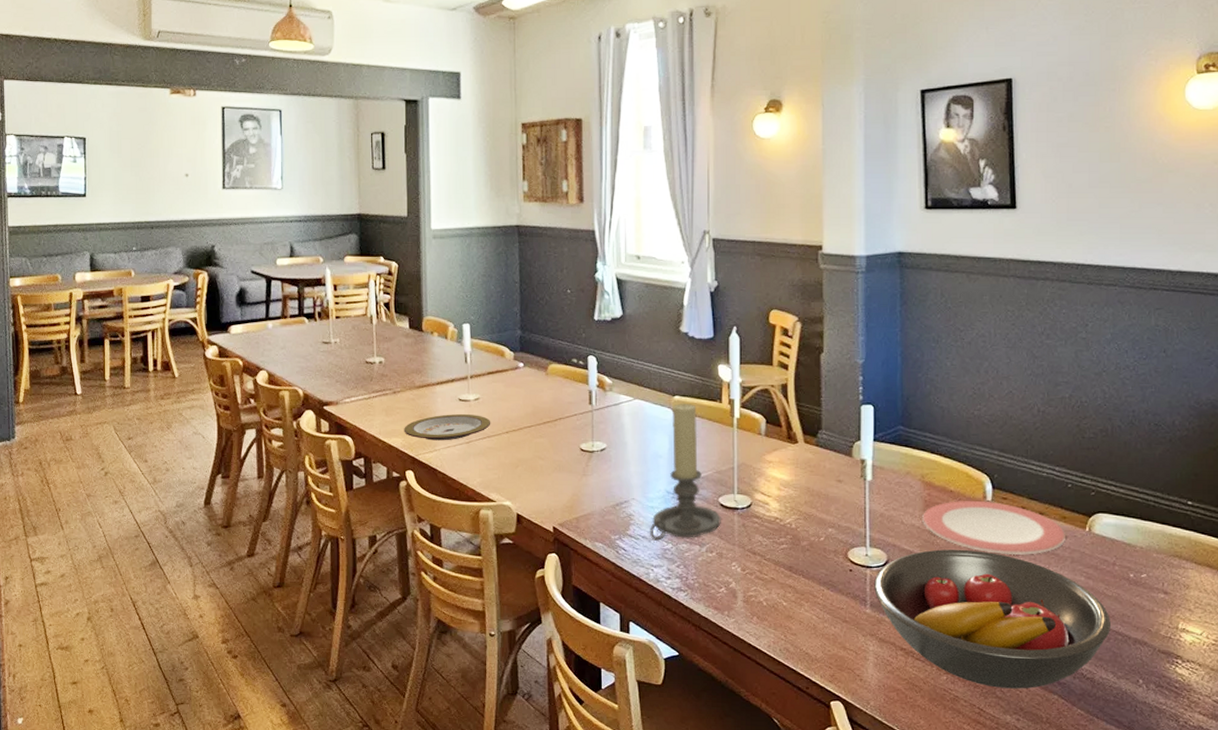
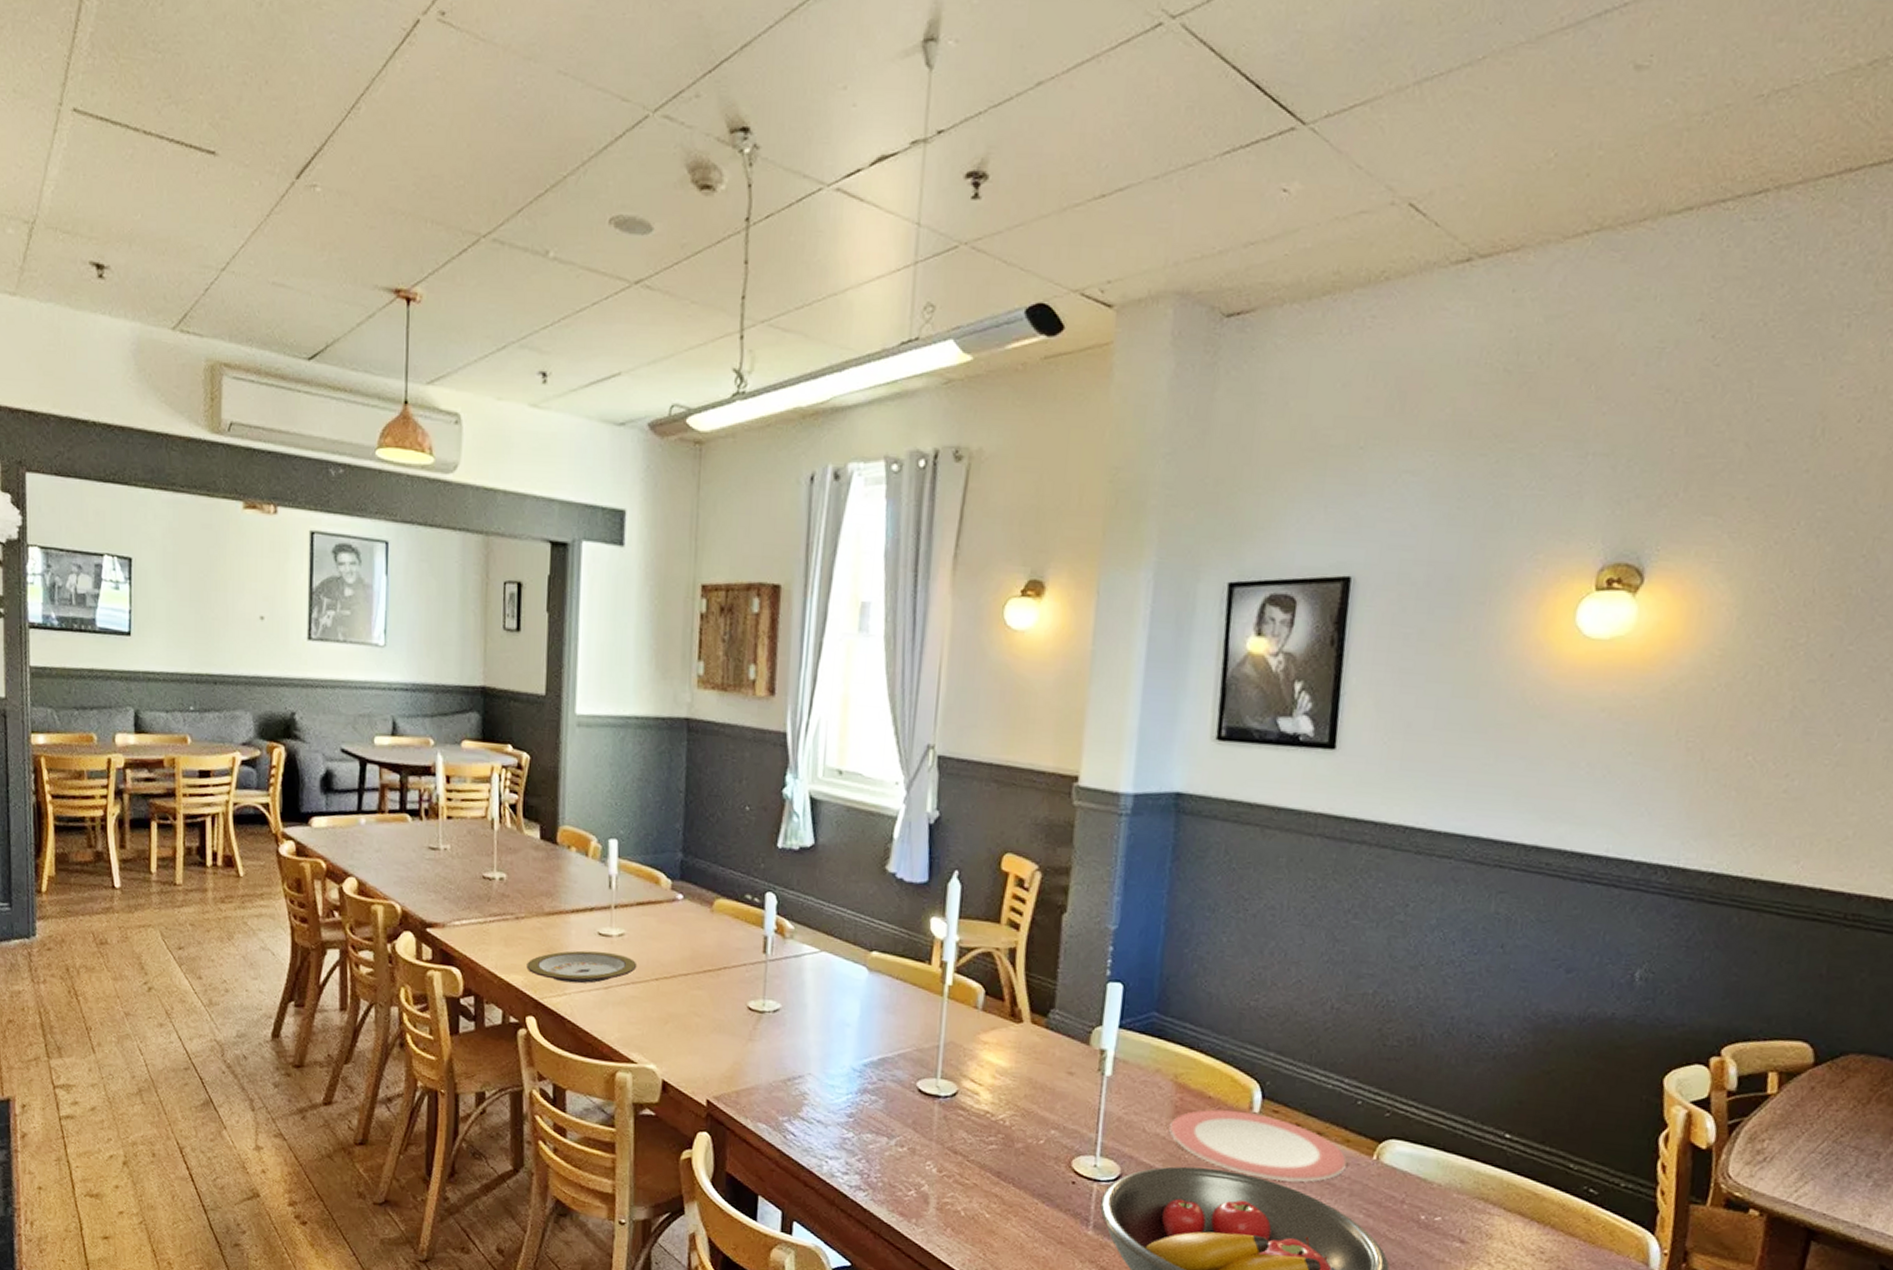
candle holder: present [650,402,721,541] -> none [827,960,918,1128]

